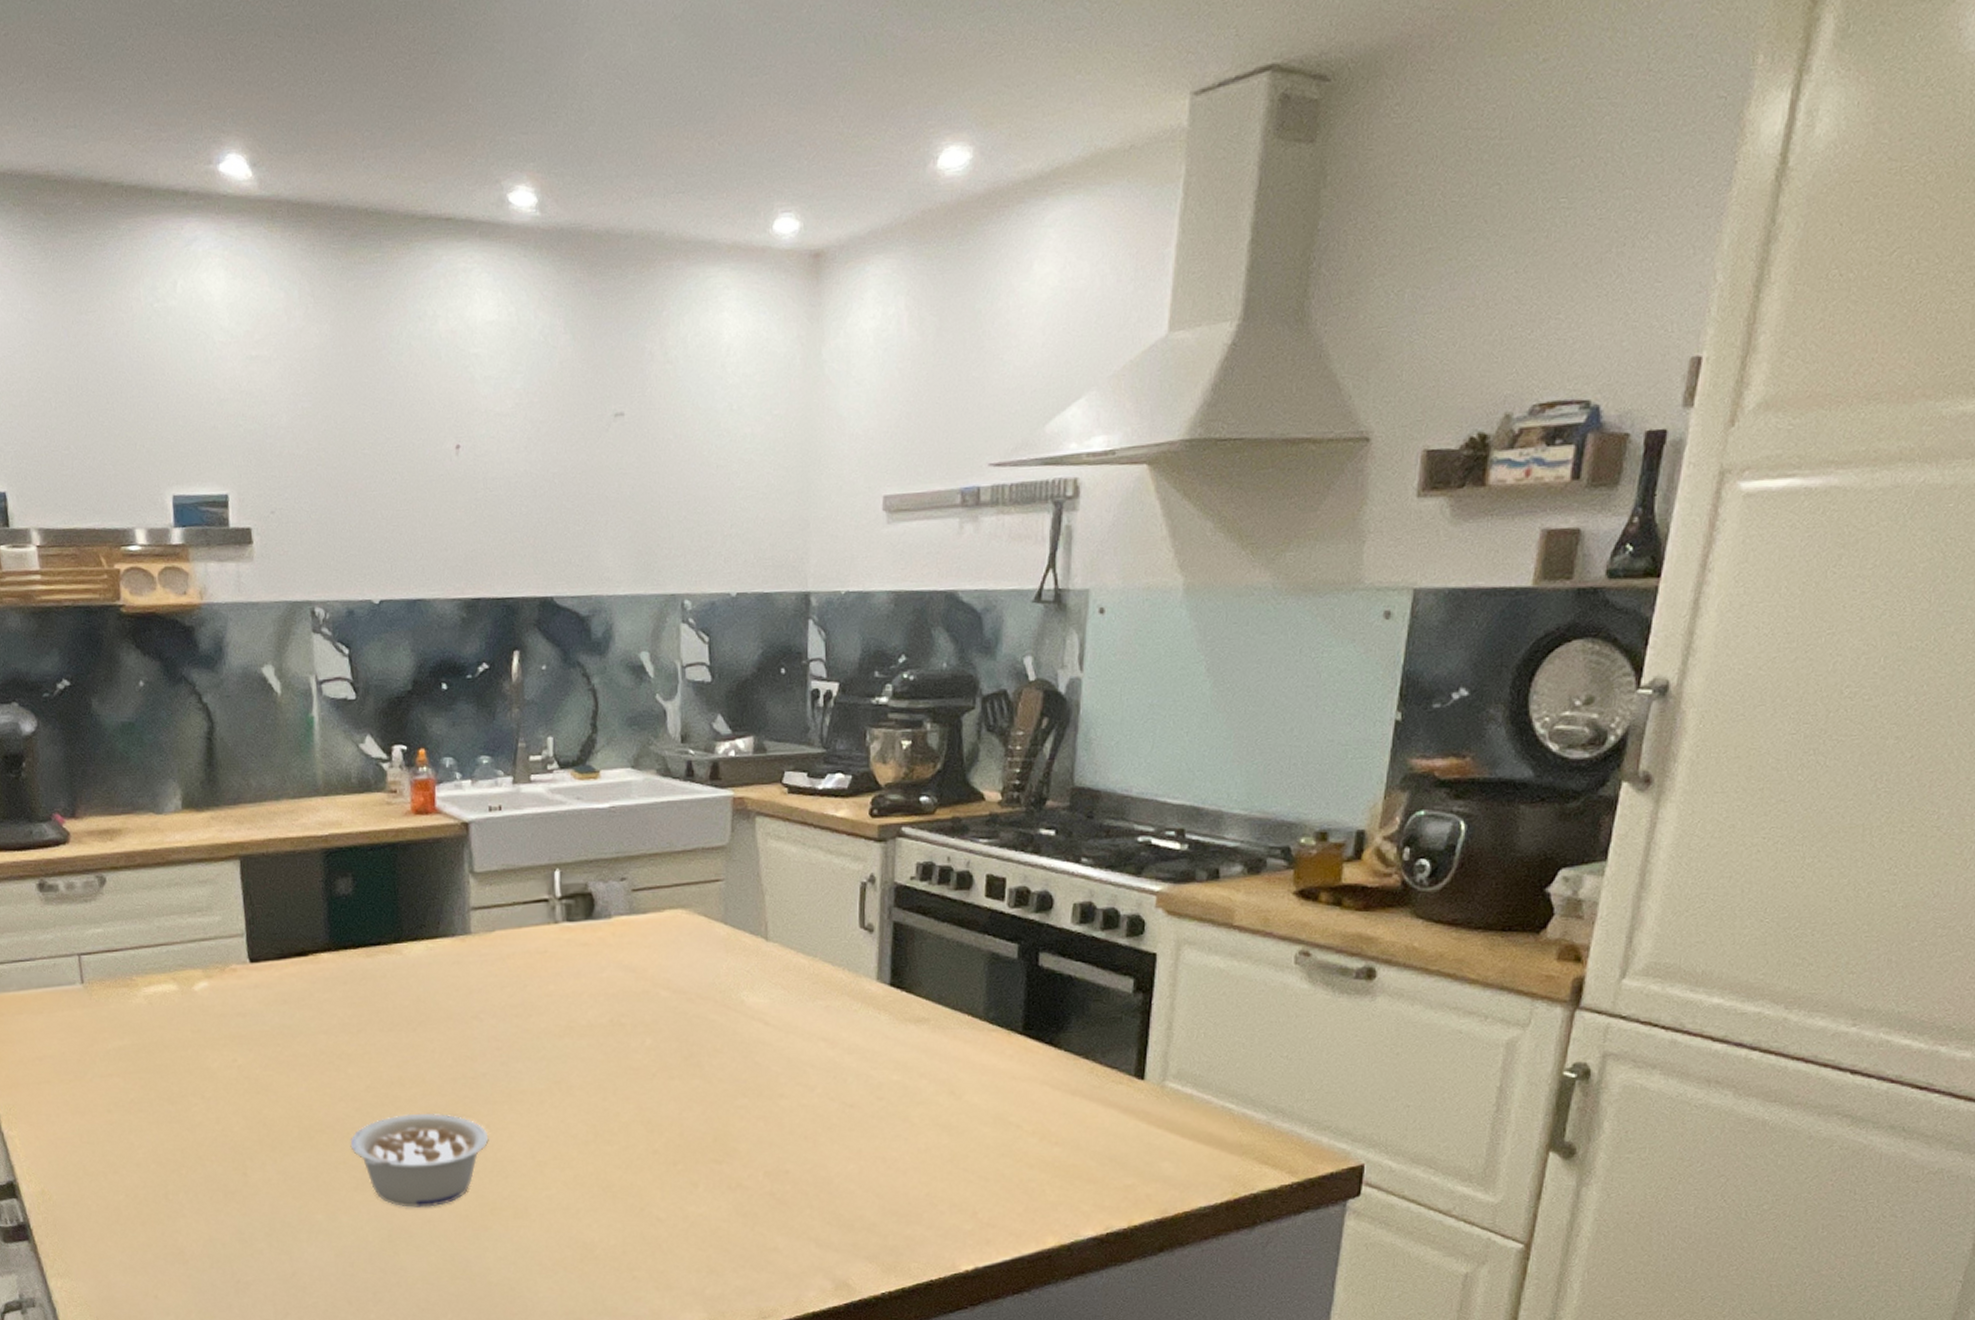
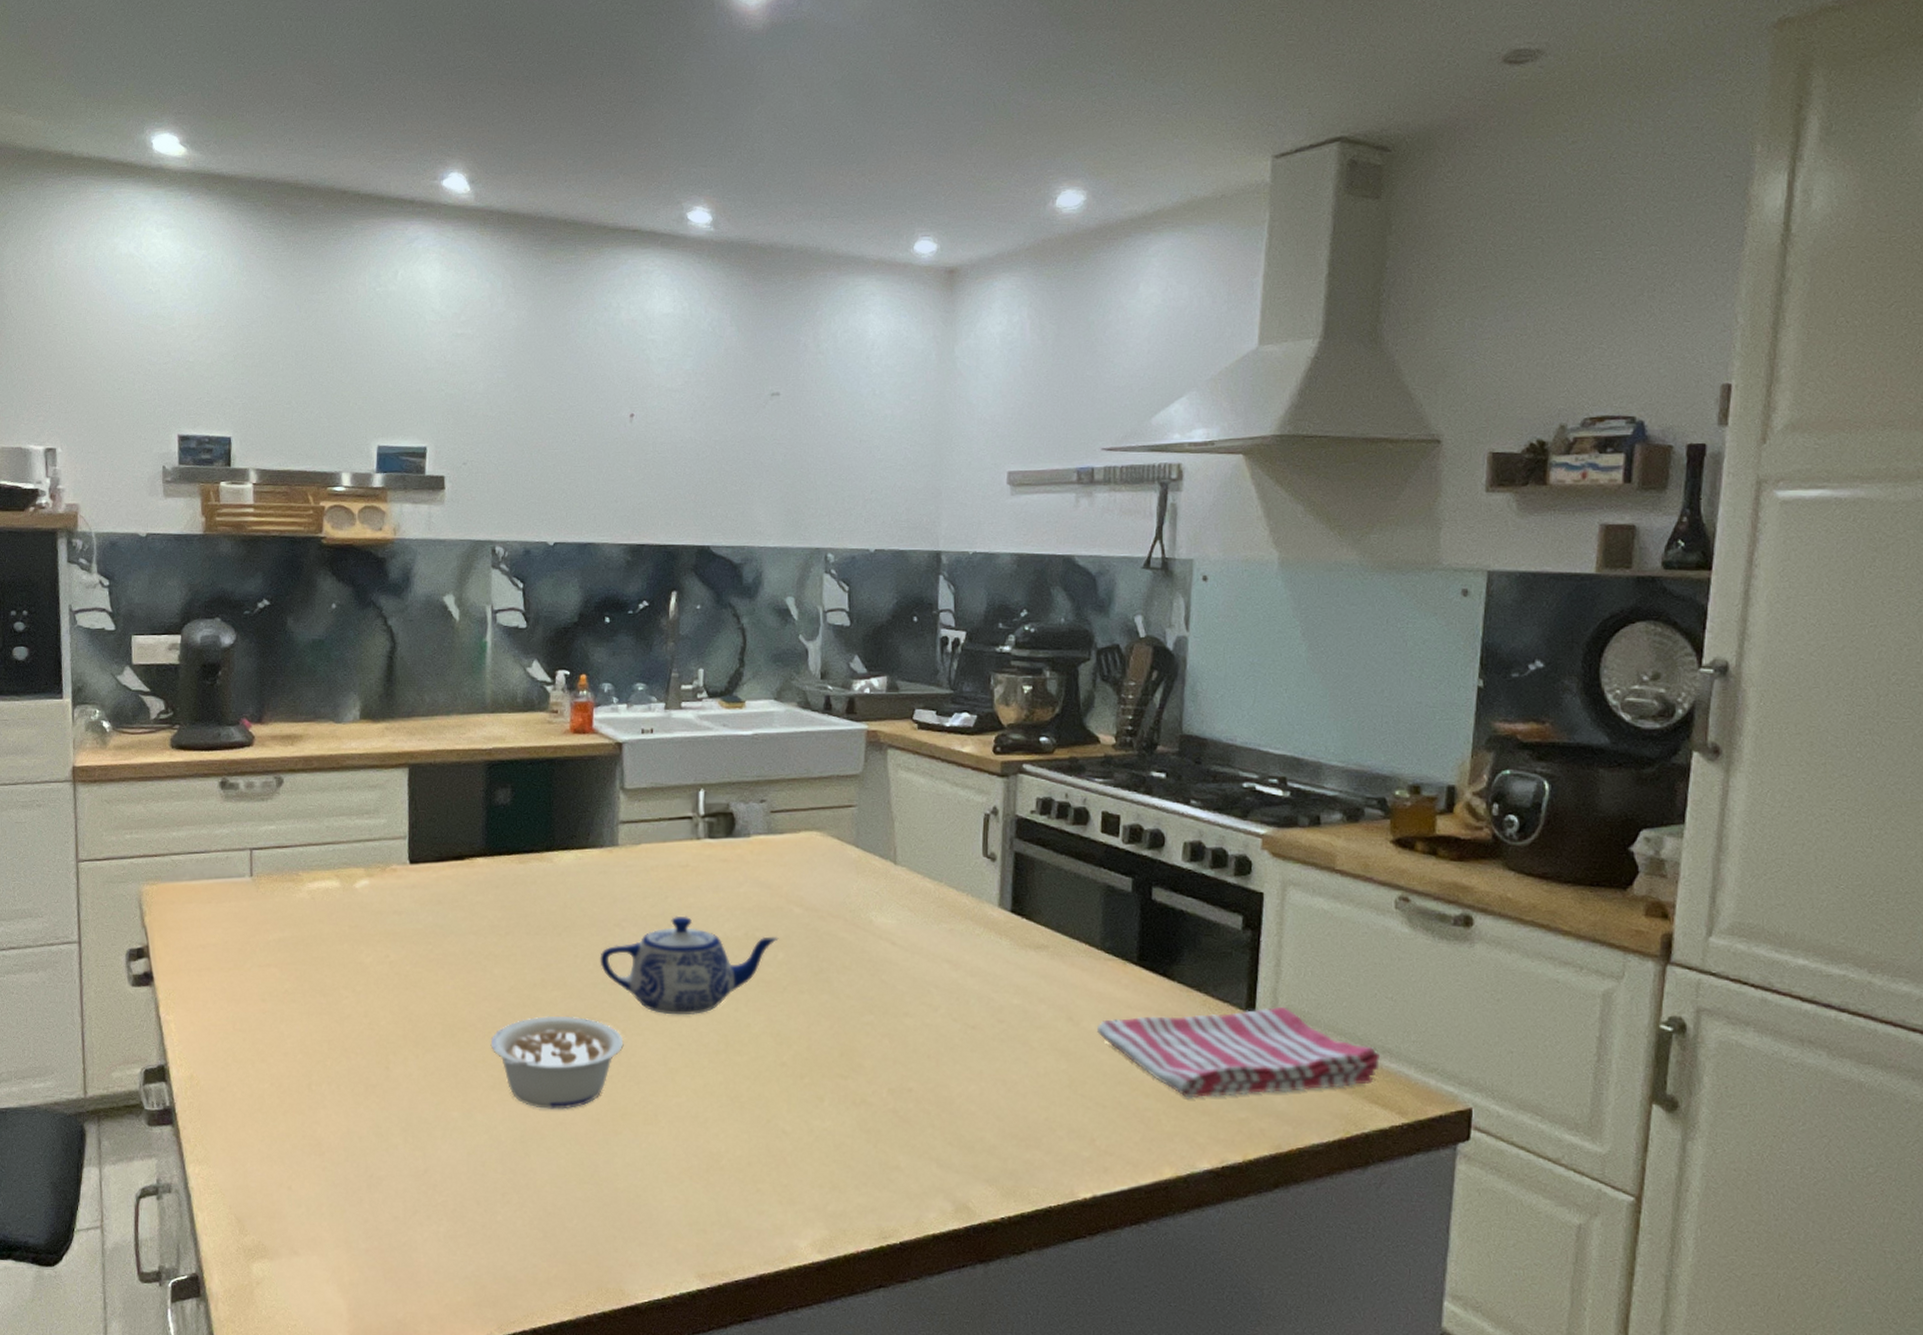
teapot: none [458,1004,646,1108] -> present [600,915,779,1015]
dish towel: none [980,1070,1273,1167] -> present [1097,1006,1381,1099]

